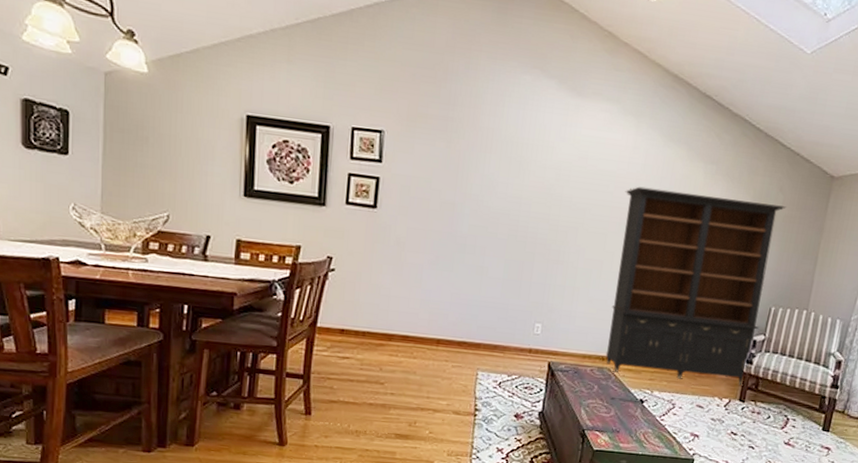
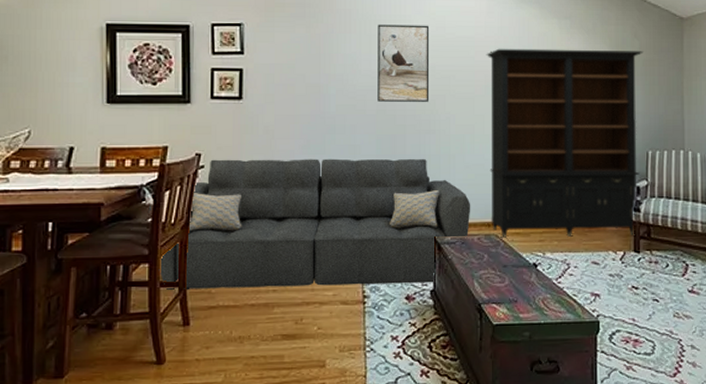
sofa: none [279,264,589,406] -> present [148,158,471,291]
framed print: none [510,147,572,233] -> present [377,24,430,102]

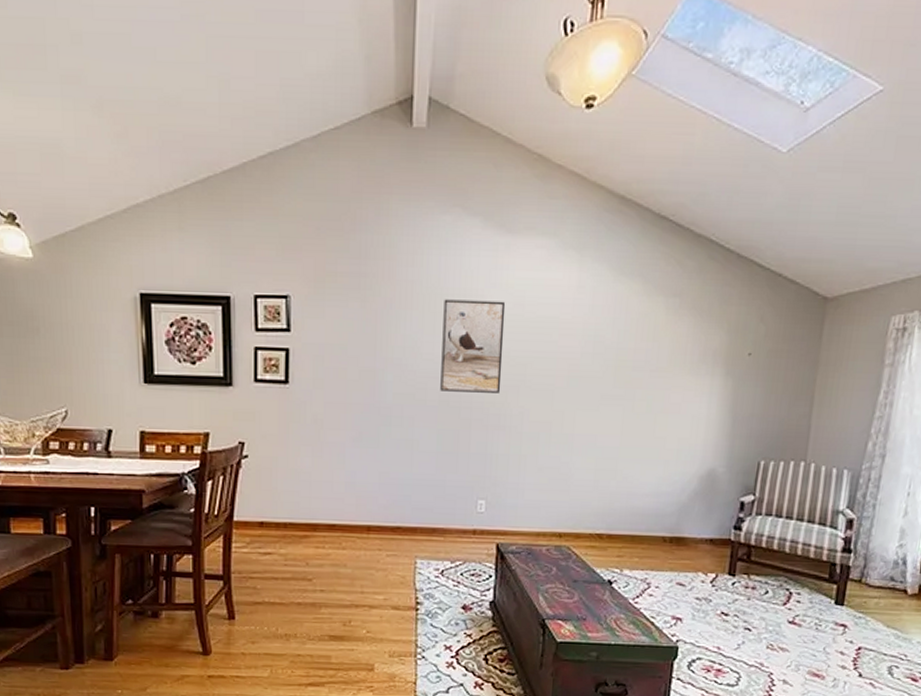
sofa: present [148,158,471,291] -> none [190,449,542,594]
bookcase: present [486,48,644,238] -> none [563,331,770,557]

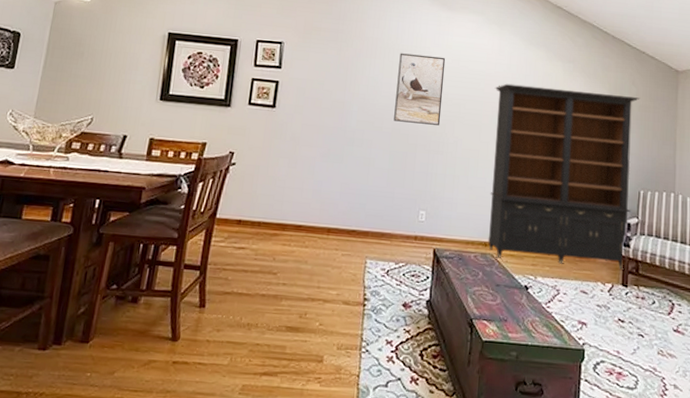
bookcase: none [563,331,770,557] -> present [487,83,640,270]

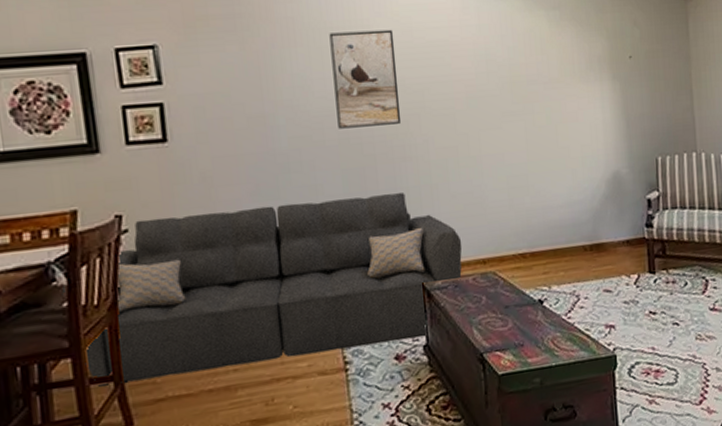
sofa: none [182,158,471,294] -> present [61,193,463,387]
bookcase: present [487,83,640,270] -> none [464,41,650,275]

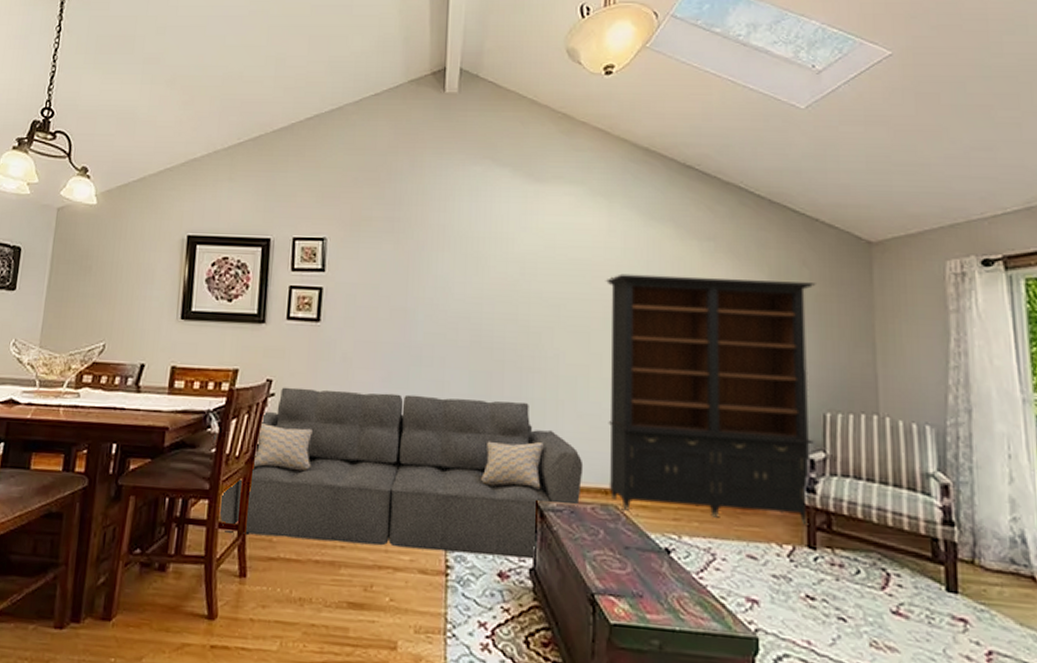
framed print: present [329,29,402,129] -> none [472,242,537,334]
bookcase: none [464,41,650,275] -> present [605,273,816,525]

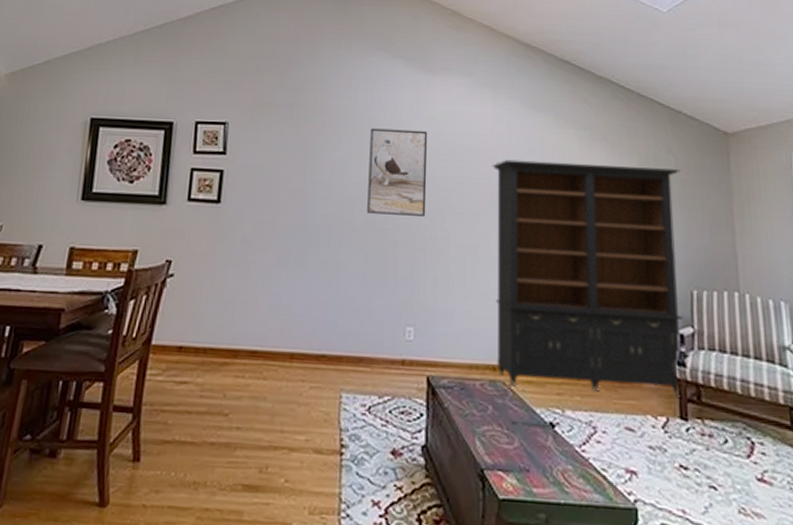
sofa: present [213,387,584,560] -> none [110,267,473,437]
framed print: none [472,242,537,334] -> present [367,128,428,216]

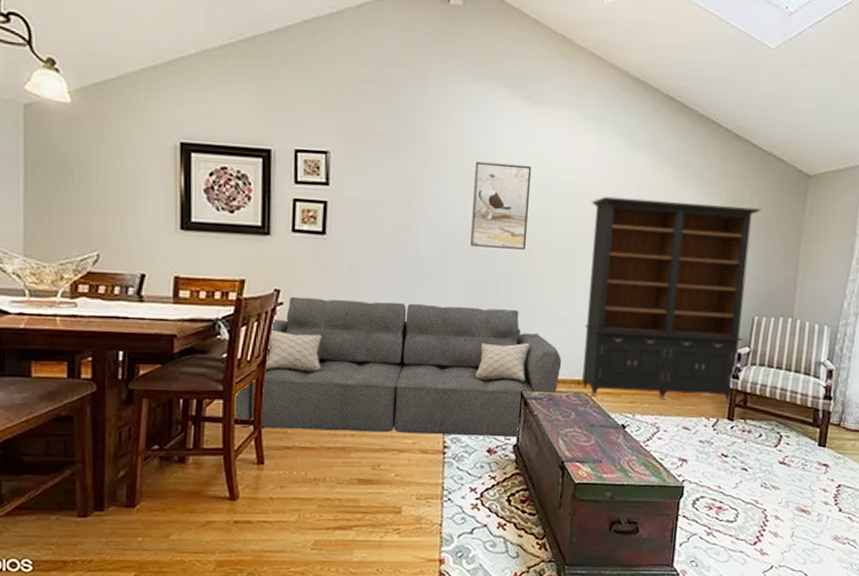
sofa: none [110,267,473,437] -> present [223,296,562,438]

